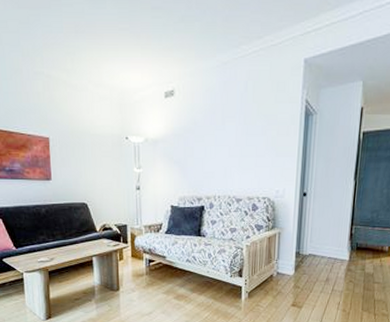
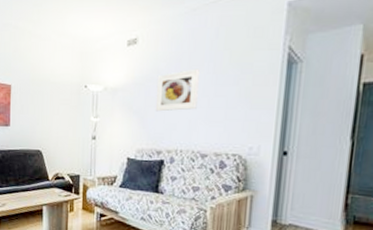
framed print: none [194,120,232,161] -> present [155,68,200,112]

